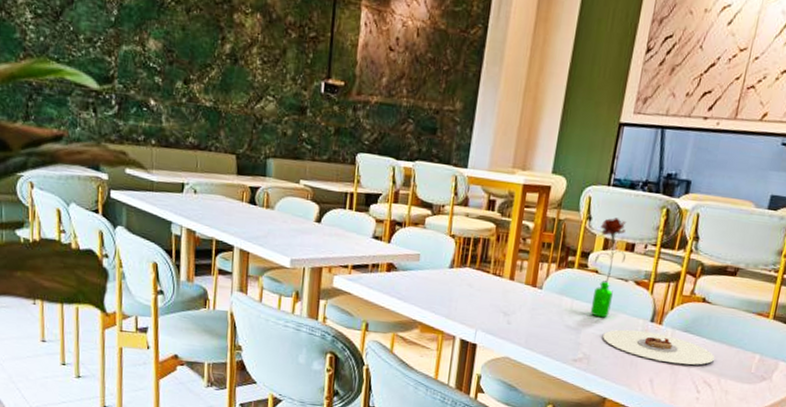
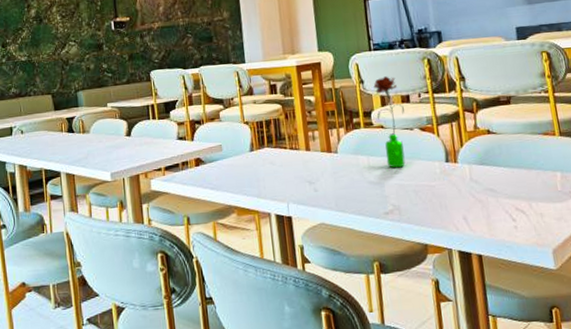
plate: present [602,329,715,365] -> none [405,171,518,198]

